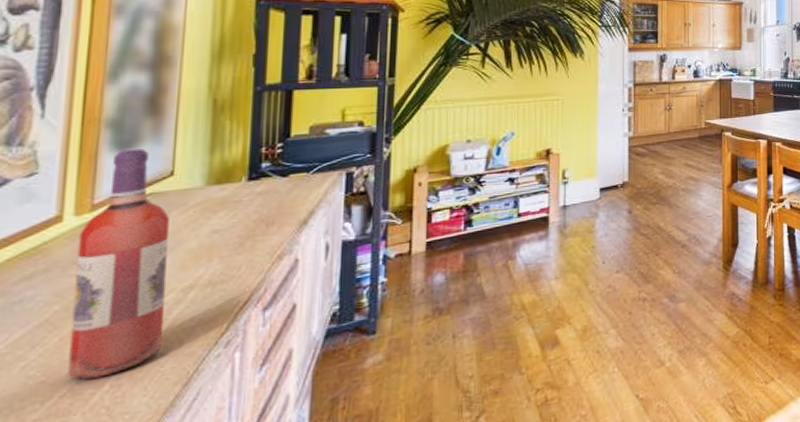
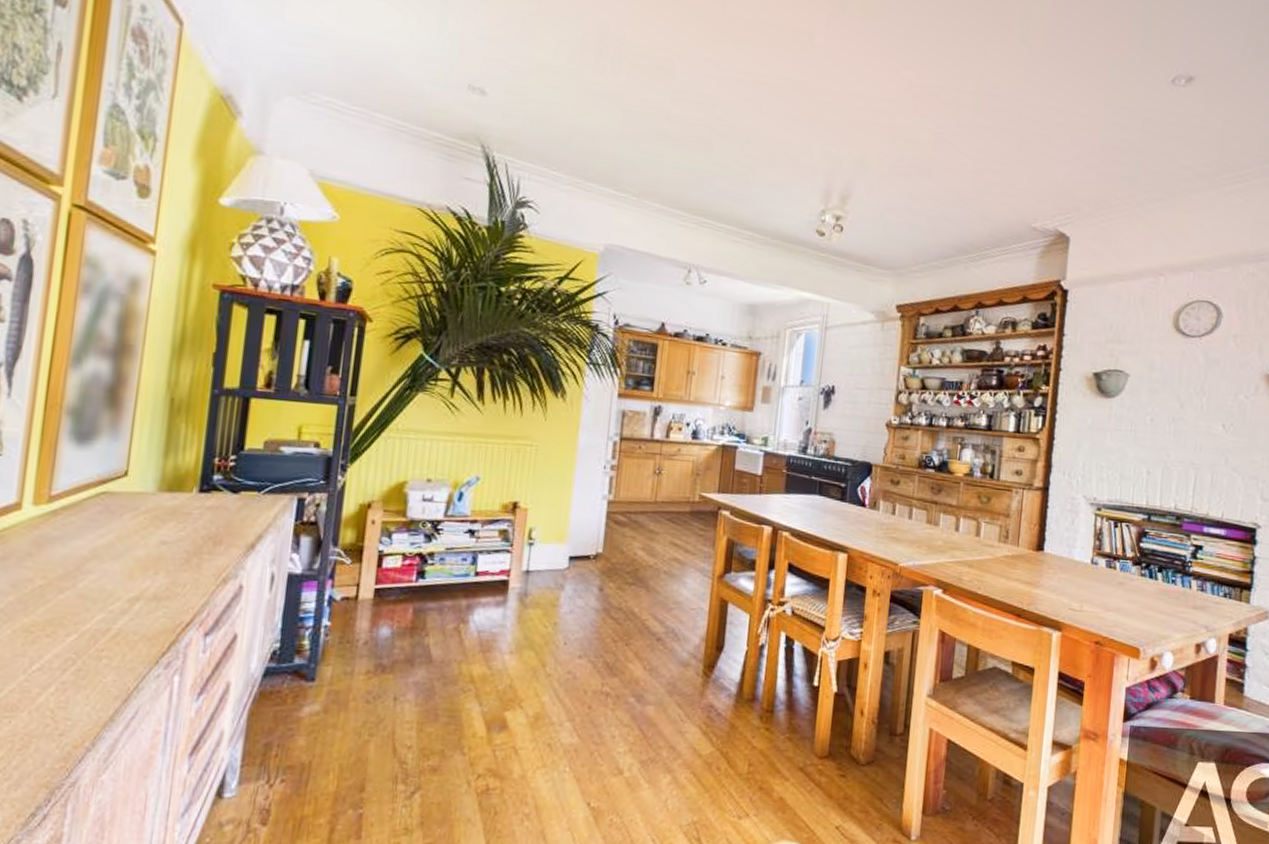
wine bottle: present [68,148,169,380] -> none [18,441,121,678]

